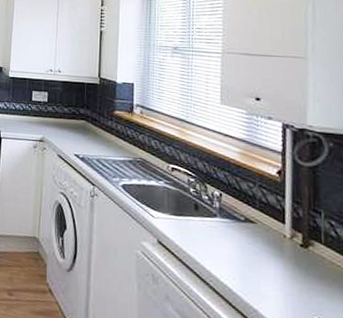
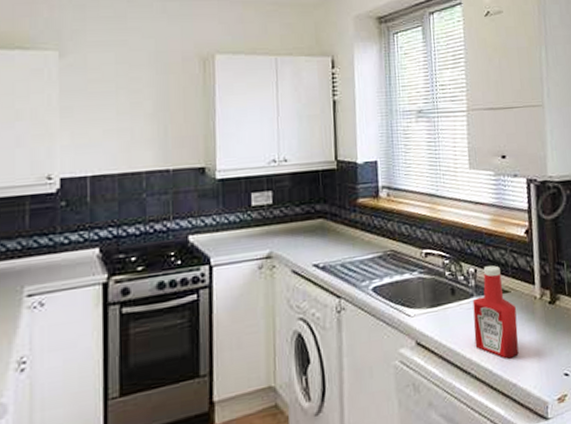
ketchup bottle: none [215,194,263,285] -> present [472,265,519,359]

